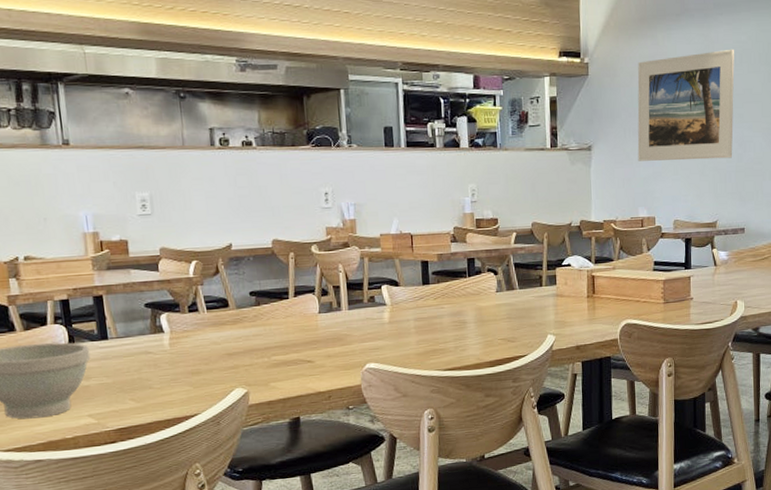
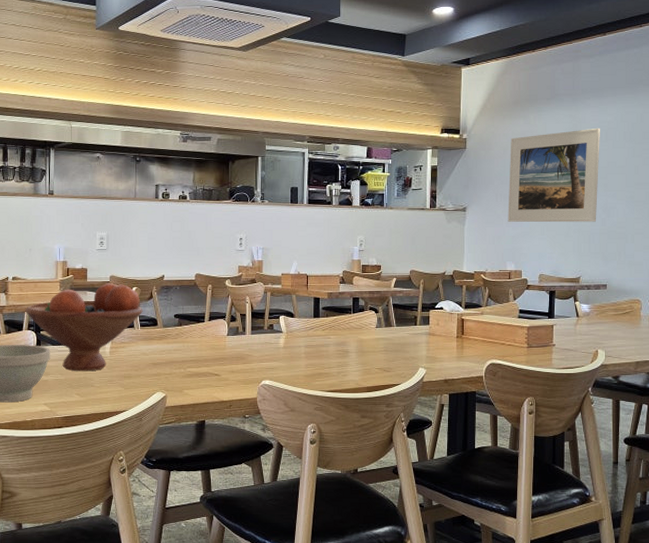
fruit bowl: none [47,257,208,372] -> present [25,283,143,372]

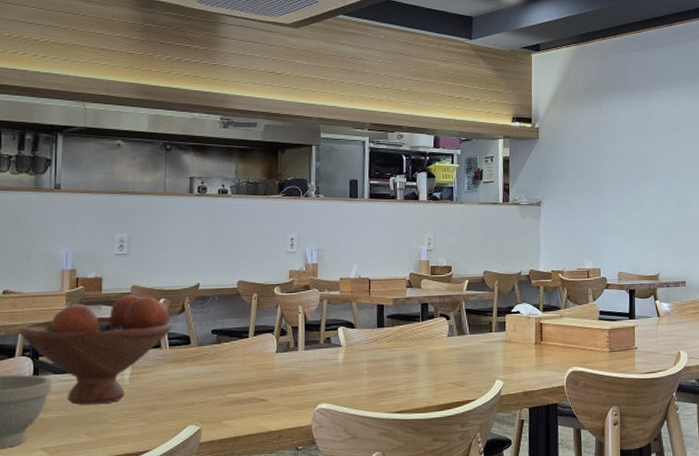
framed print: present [508,127,600,223] -> none [583,118,673,217]

